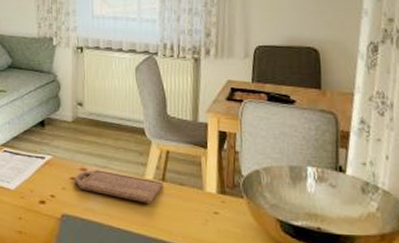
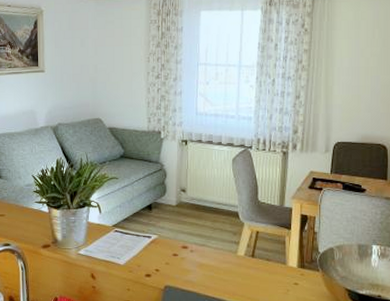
cutting board: present [74,170,163,203] -> none [176,248,252,276]

